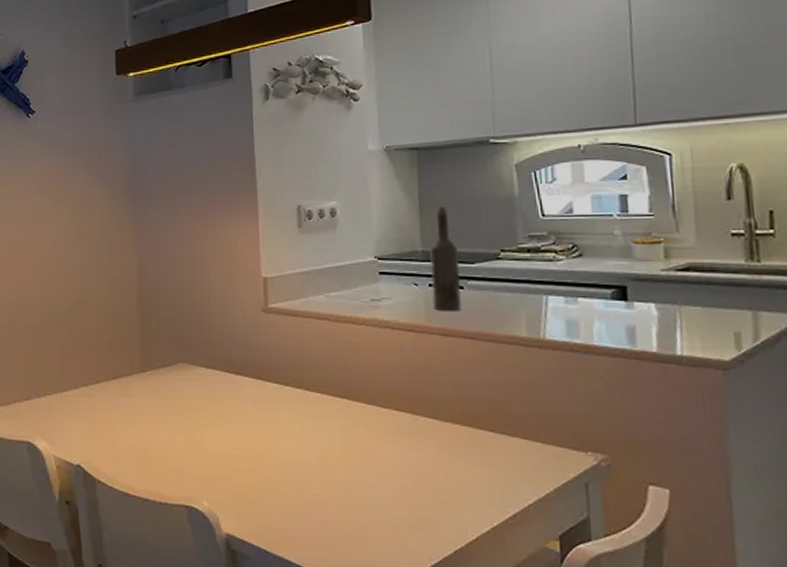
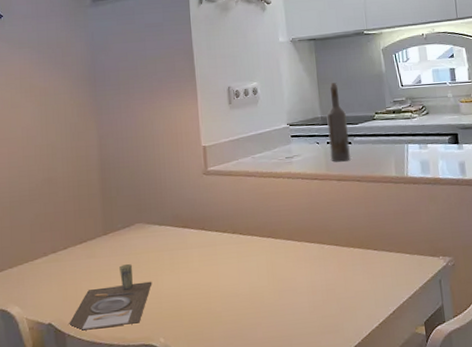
place setting: none [98,409,196,480] -> present [68,264,152,331]

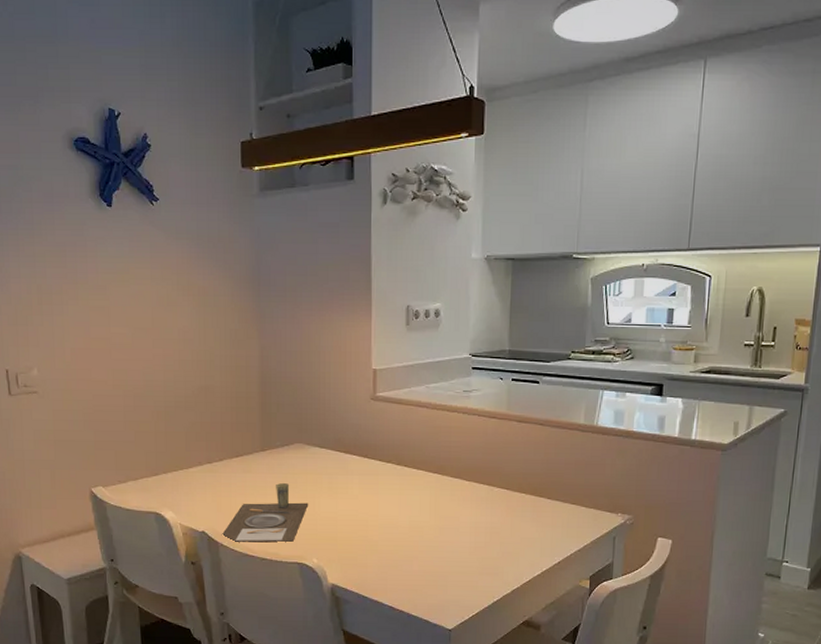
wine bottle: present [326,83,351,162] -> none [514,312,538,402]

